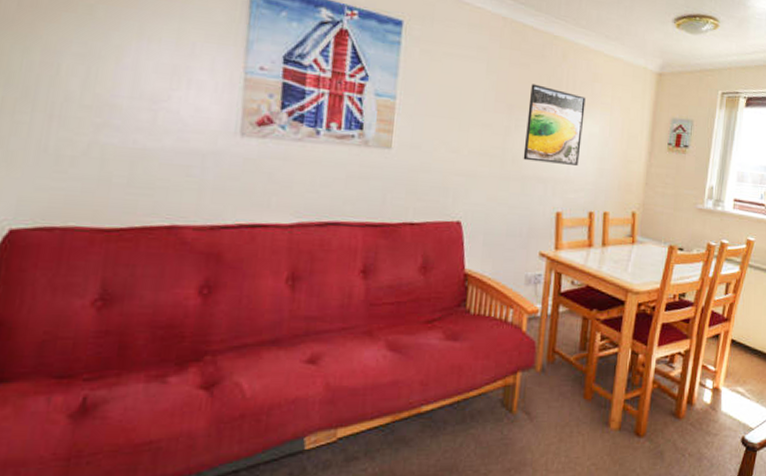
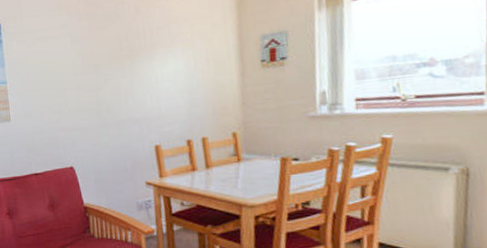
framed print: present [523,84,586,166] -> none [111,40,168,108]

